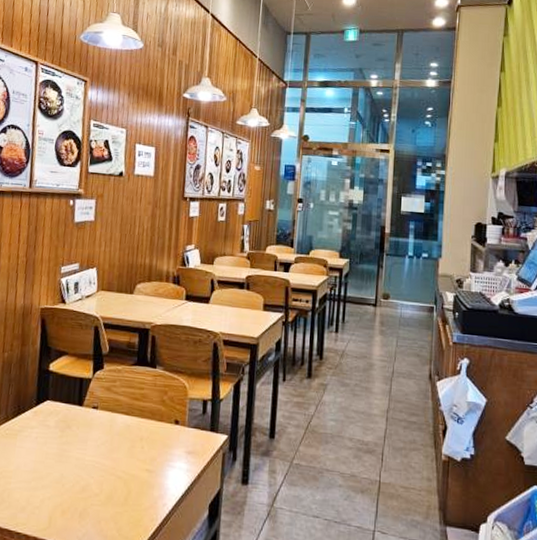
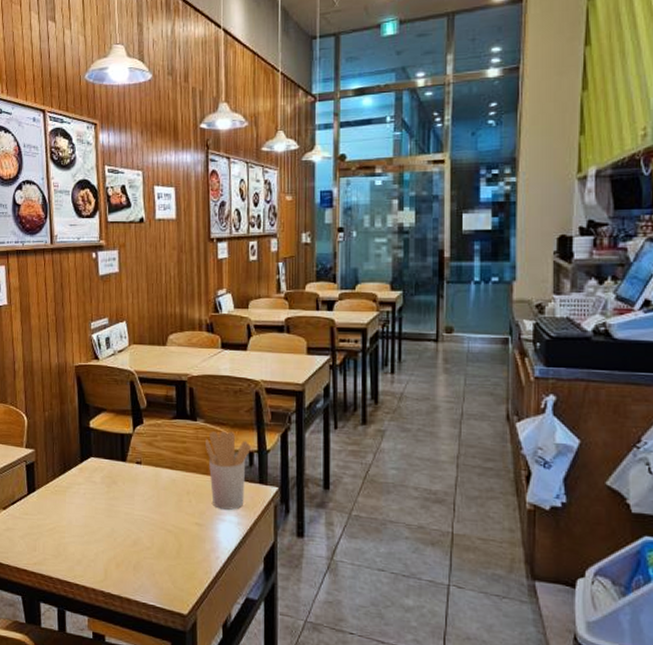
utensil holder: none [162,379,206,457] -> present [206,431,252,510]

